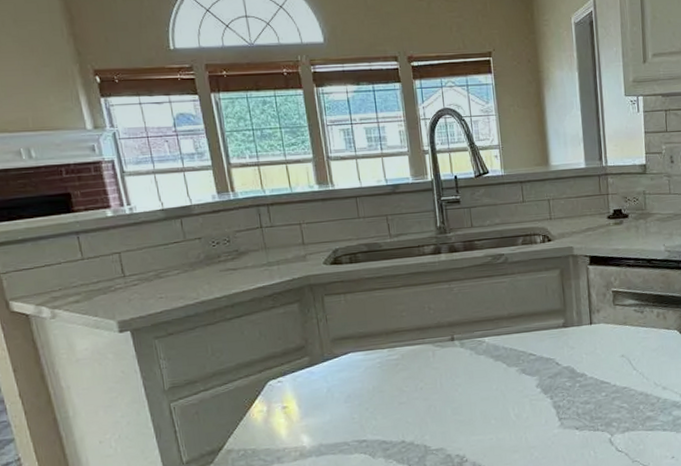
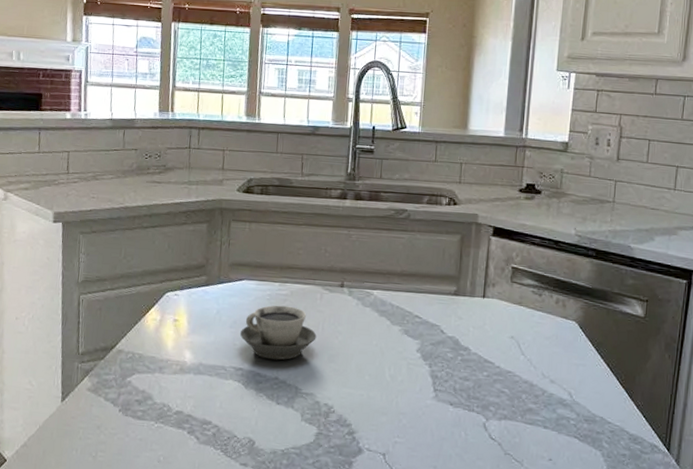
cup: none [356,369,436,426] -> present [239,305,317,361]

